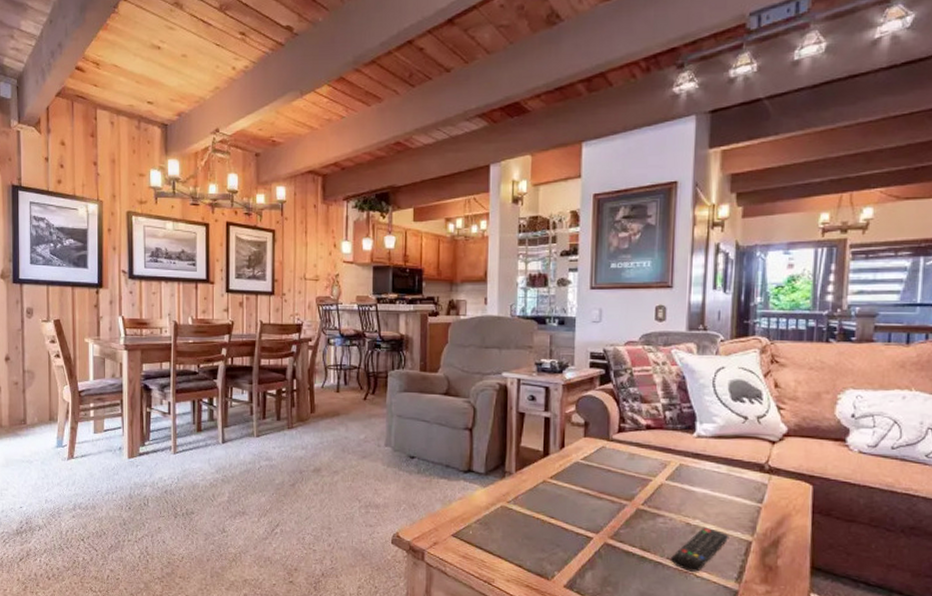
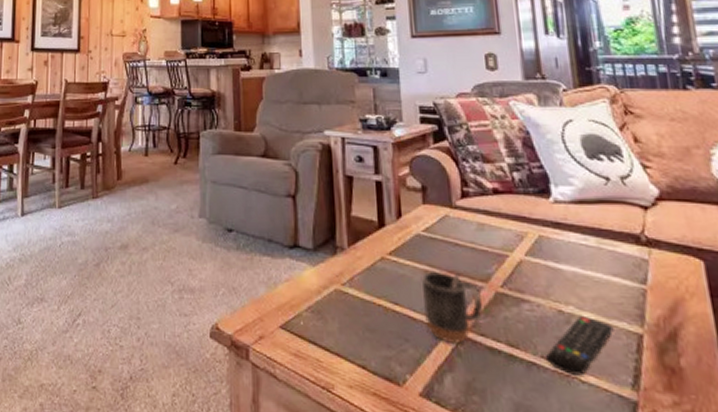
mug: none [574,491,625,549] -> present [420,270,483,345]

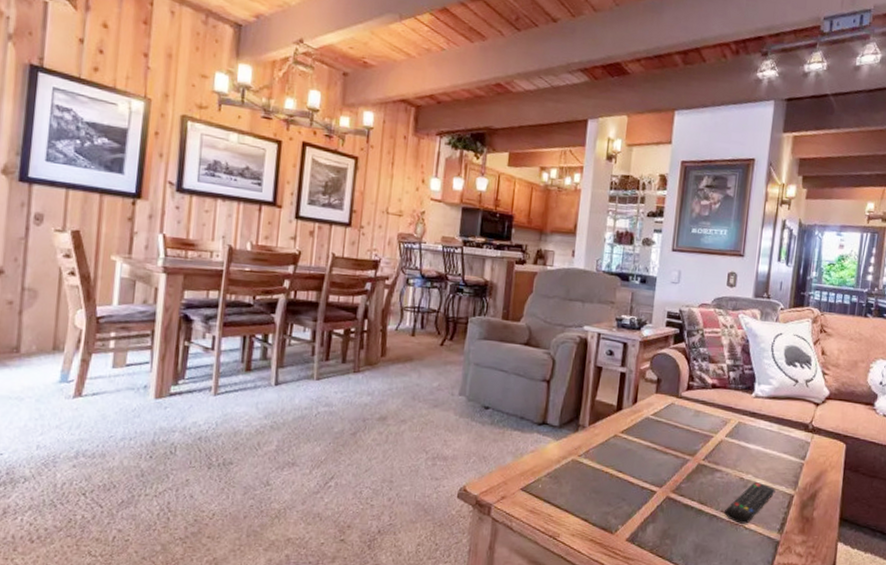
mug: present [420,270,483,345] -> none [641,446,687,503]

